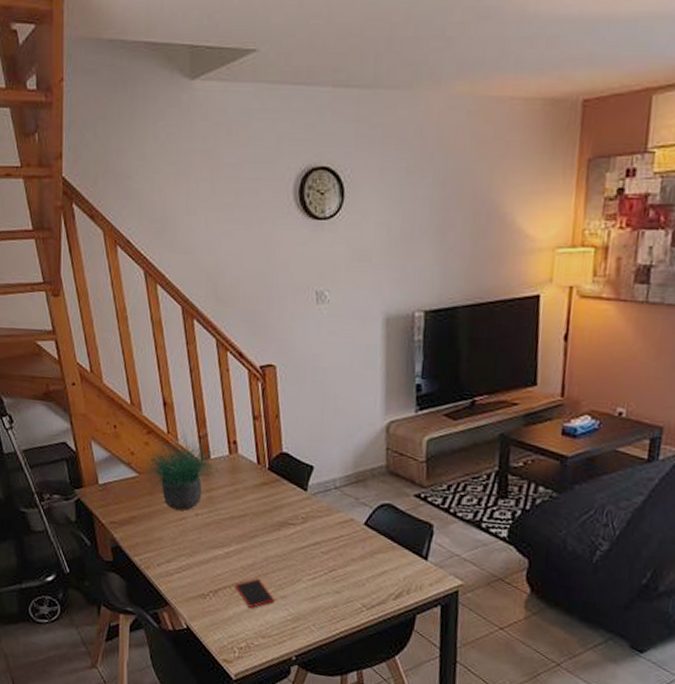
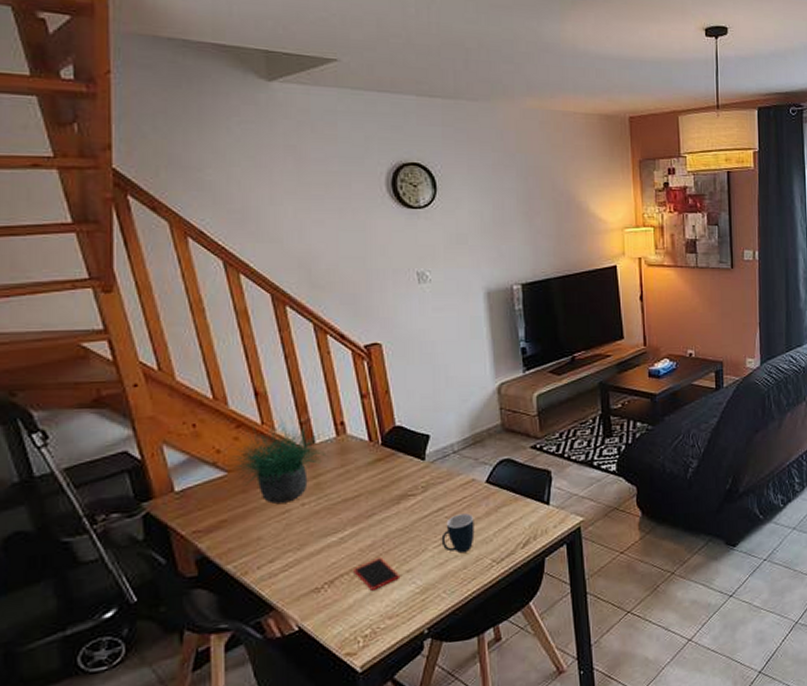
mug: none [315,551,349,591] -> present [441,513,475,552]

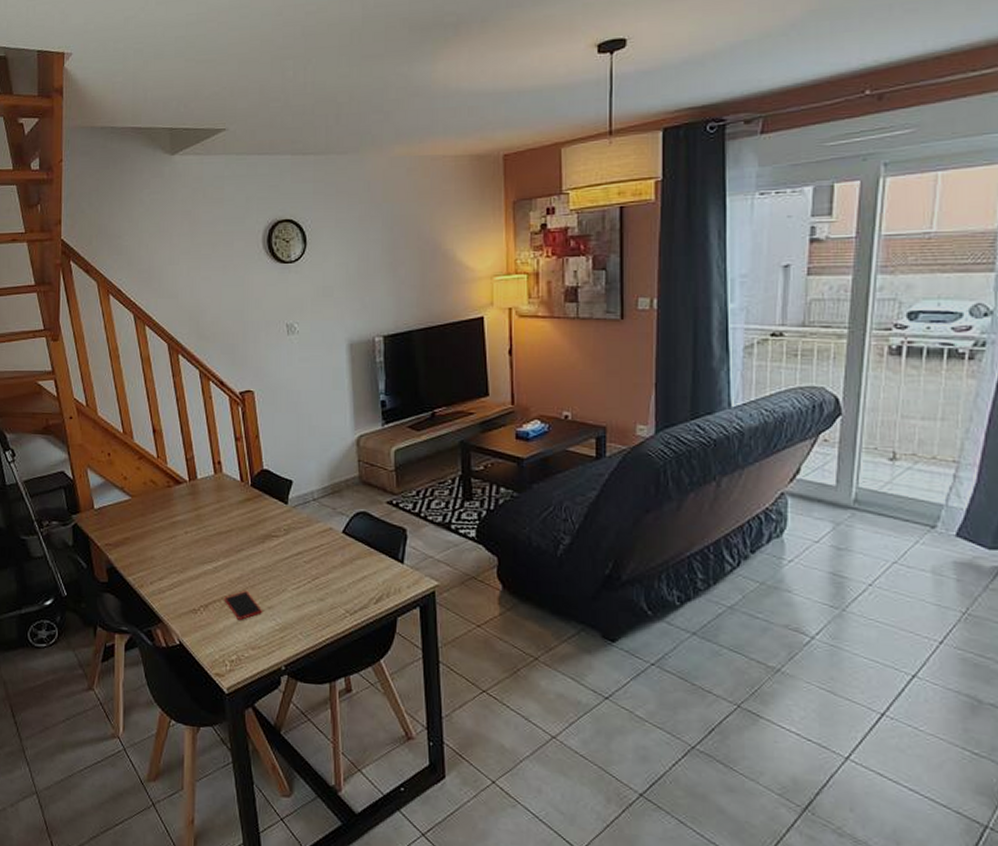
potted plant: present [233,417,327,504] -> none [135,452,206,529]
mug: present [441,513,475,552] -> none [299,560,330,598]

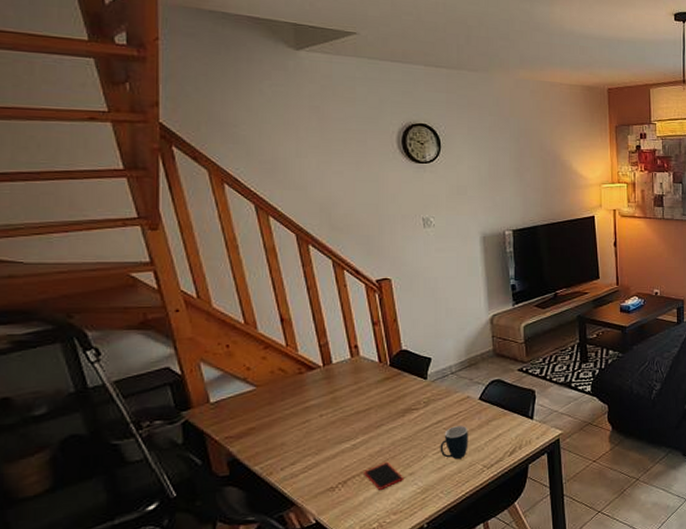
mug: none [299,560,330,598] -> present [440,426,468,459]

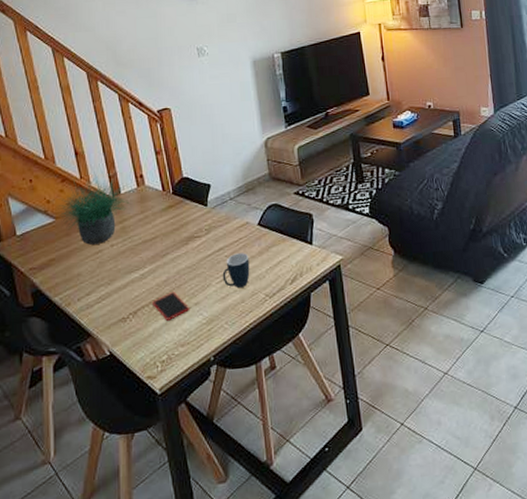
potted plant: none [261,340,342,414] -> present [59,172,130,245]

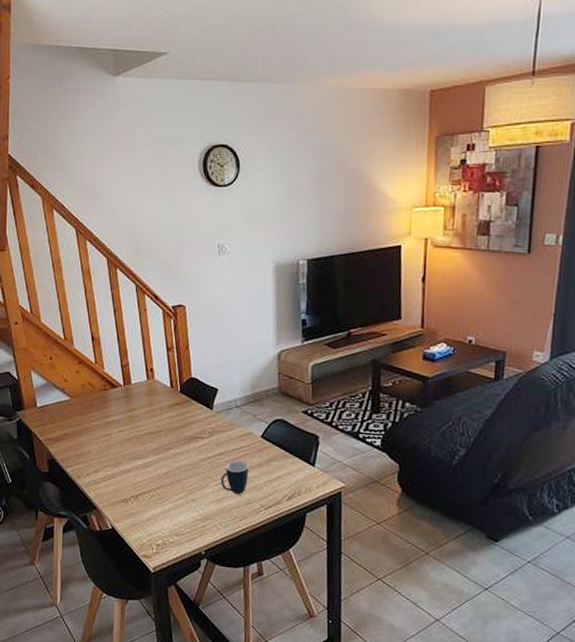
potted plant: present [59,172,130,245] -> none [74,359,139,428]
smartphone: present [152,291,190,321] -> none [153,484,187,510]

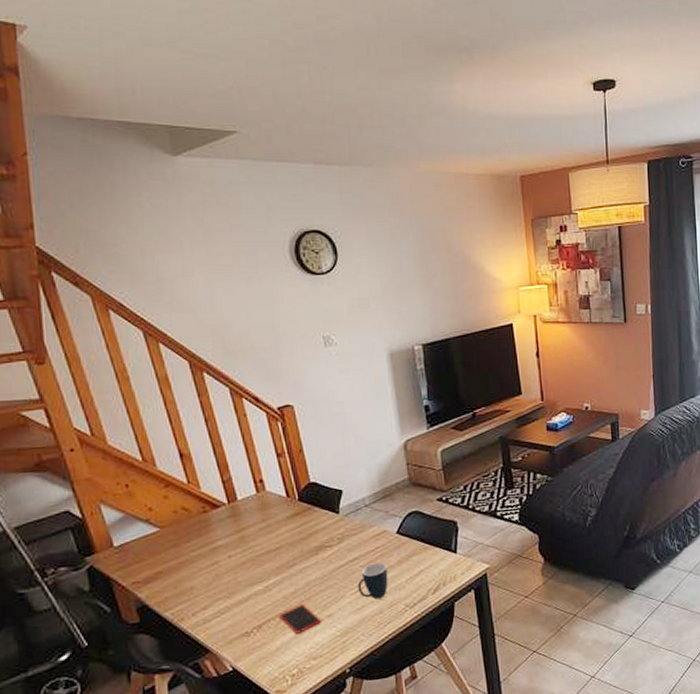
smartphone: none [153,484,187,510] -> present [279,603,322,634]

